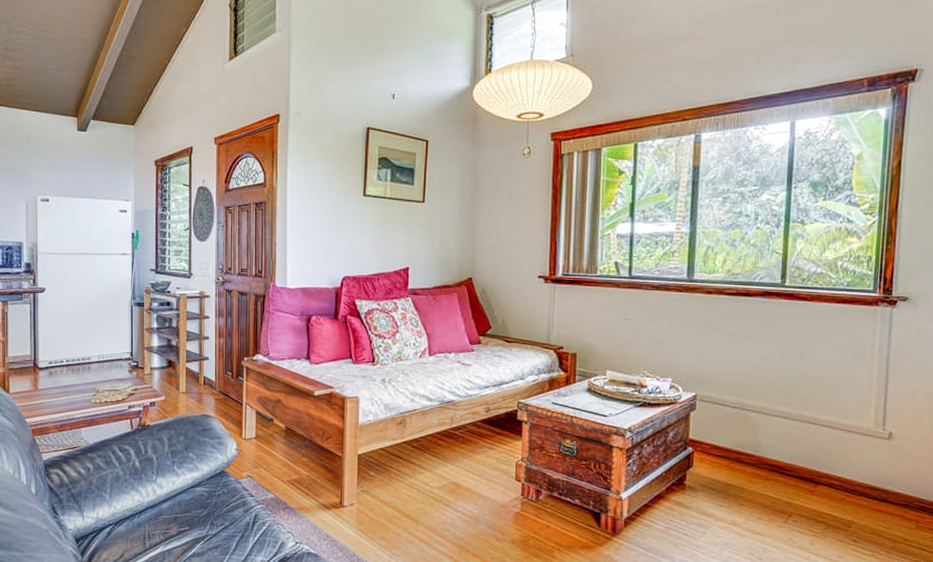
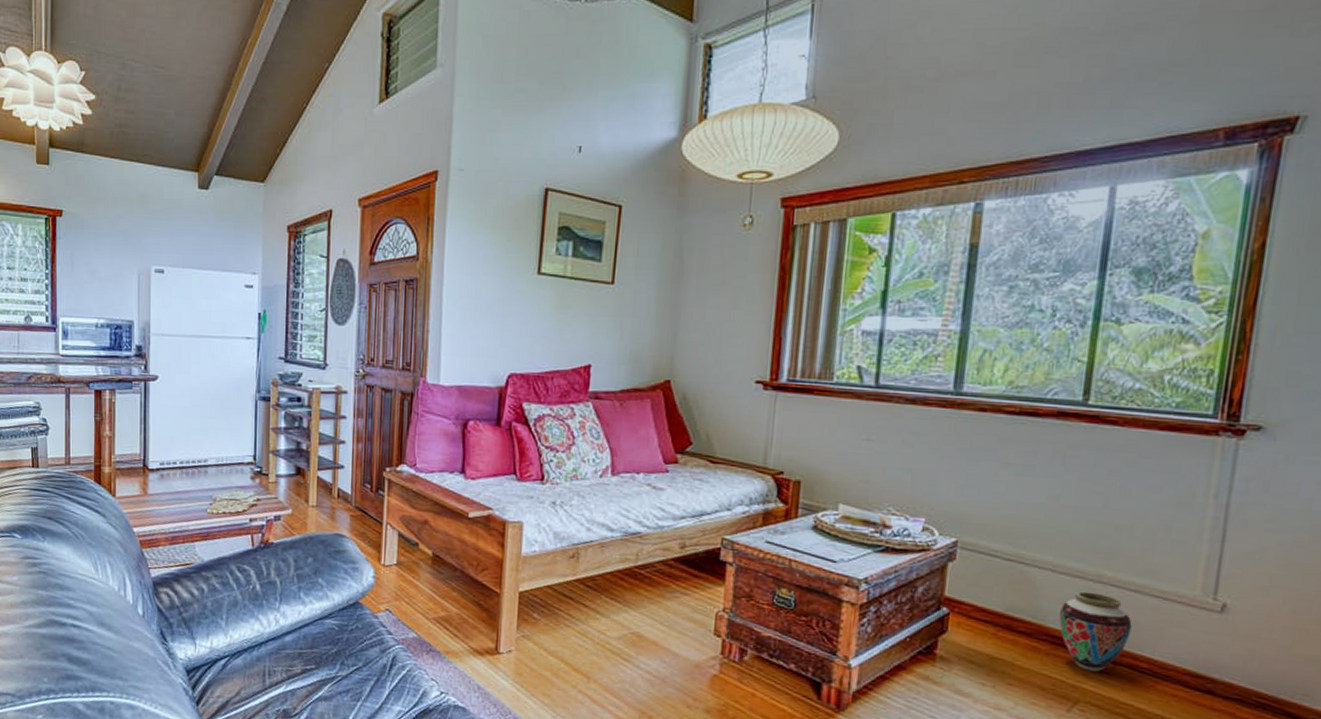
vase: none [774,429,827,491] -> present [1059,591,1132,672]

